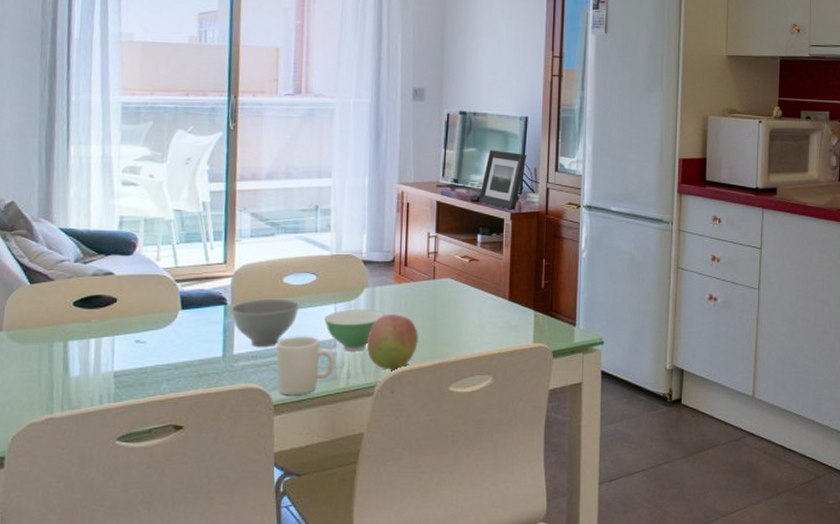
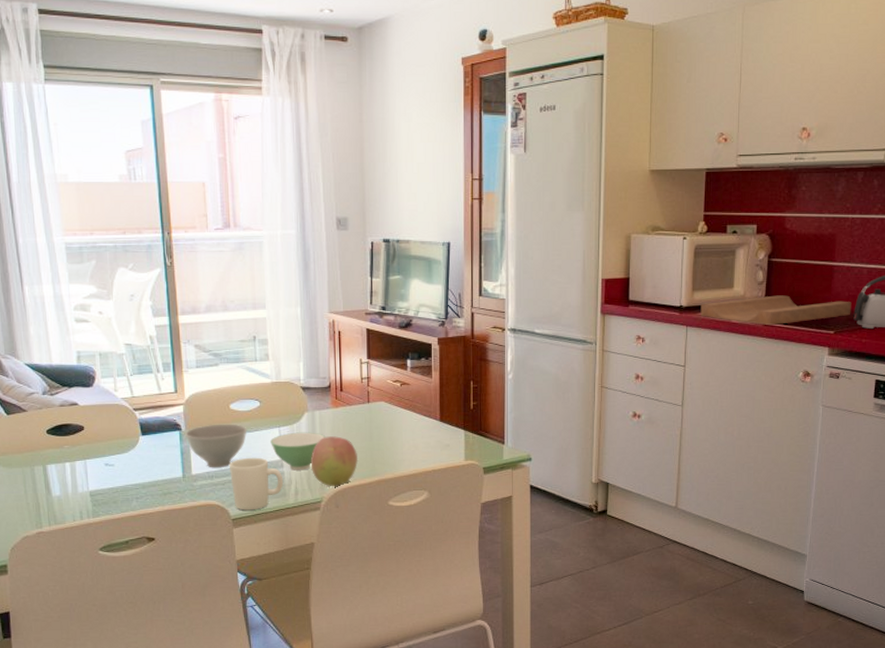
picture frame: present [479,150,527,210] -> none [406,276,451,335]

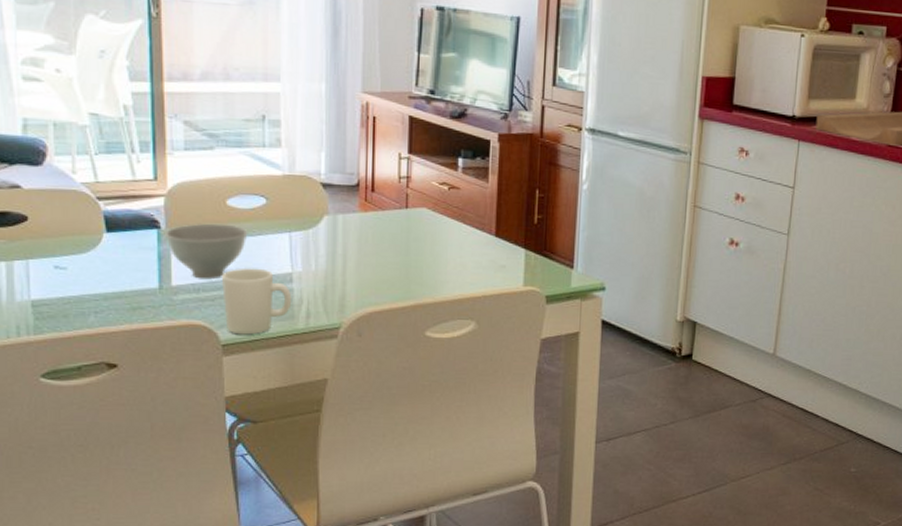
bowl: present [270,432,326,471] -> none [278,239,350,288]
fruit: present [310,436,359,486] -> none [328,247,390,310]

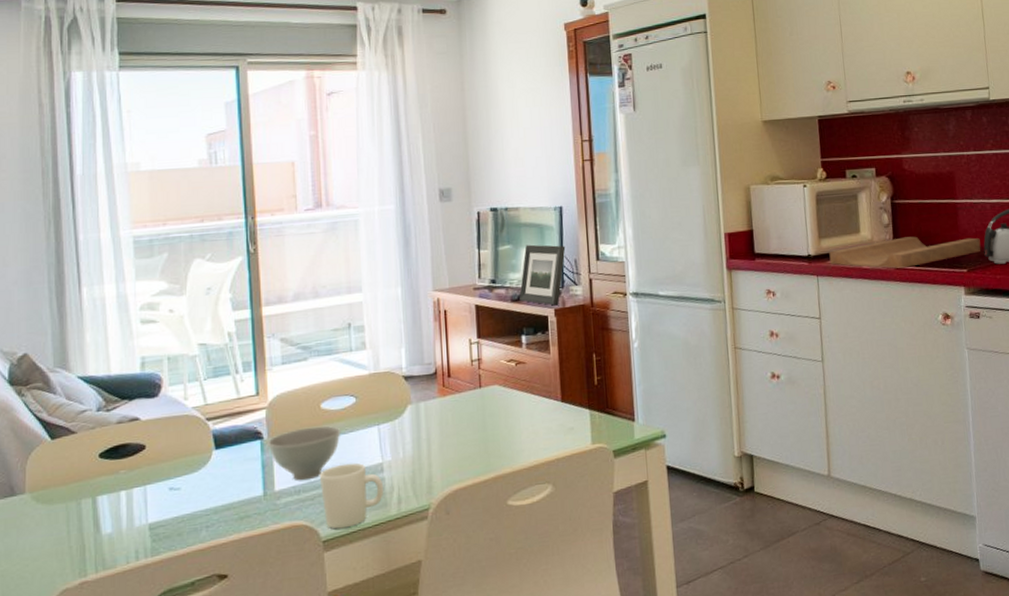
picture frame: none [460,55,519,130] -> present [519,244,566,306]

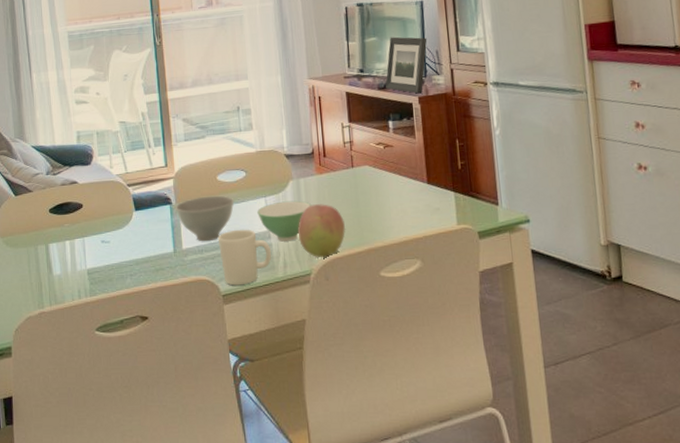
bowl: none [368,427,433,475] -> present [257,200,312,242]
fruit: none [415,429,471,490] -> present [297,204,346,257]

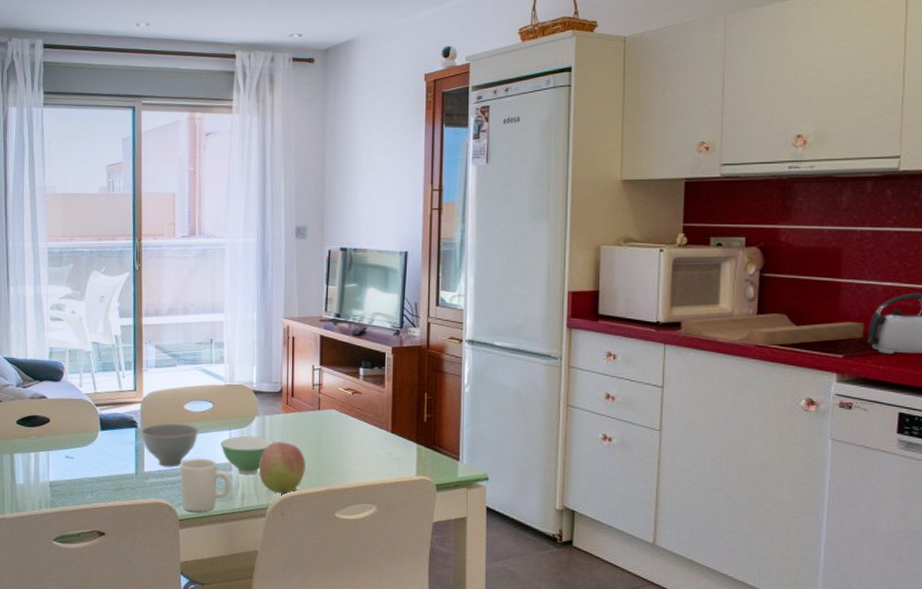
picture frame: present [385,36,427,94] -> none [361,285,408,344]

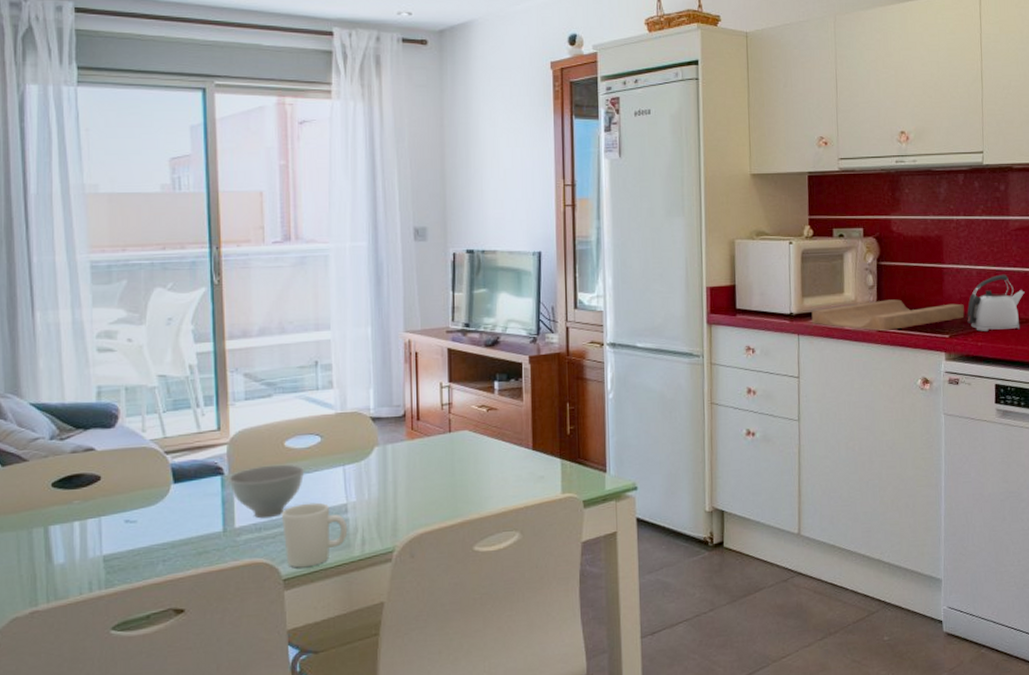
bowl: present [221,436,275,475] -> none [333,469,400,516]
fruit: present [258,442,306,494] -> none [380,473,438,533]

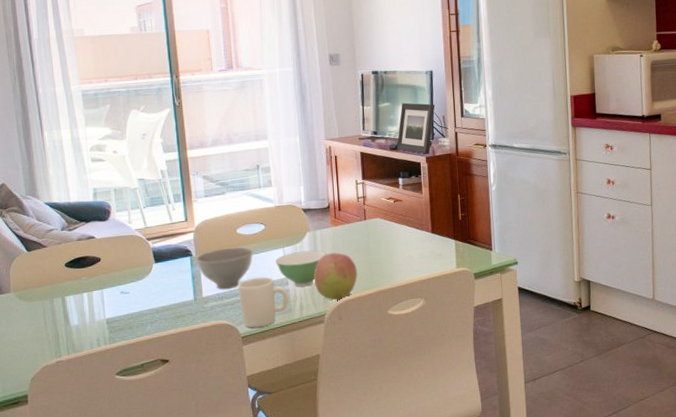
bowl: none [333,469,400,516] -> present [275,250,327,287]
fruit: none [380,473,438,533] -> present [313,252,358,300]
picture frame: none [493,289,543,353] -> present [397,102,435,154]

